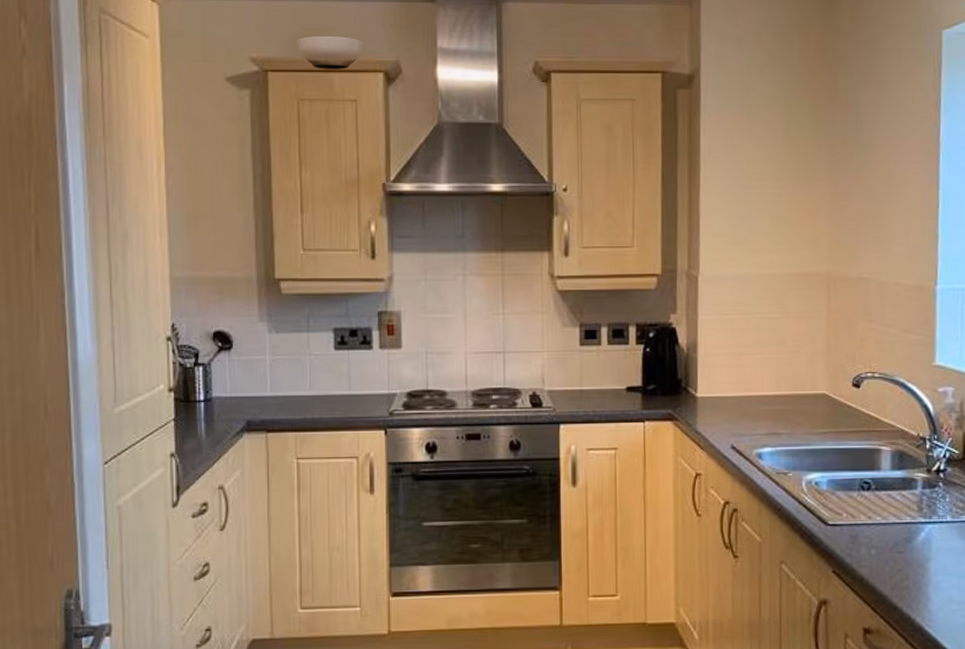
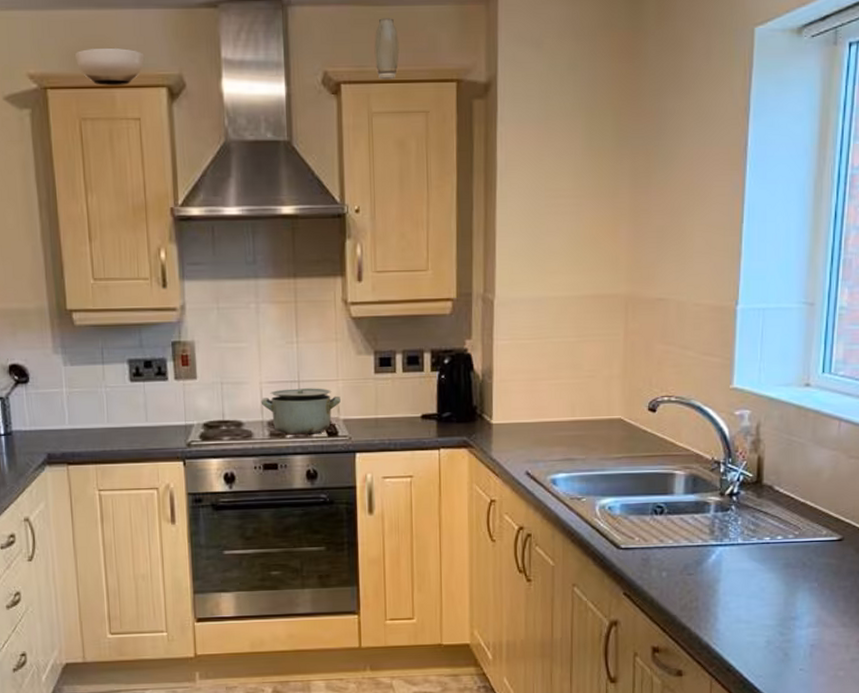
saucepan: none [465,359,545,405] -> present [261,388,341,435]
vase: none [583,15,607,70] -> present [374,18,399,80]

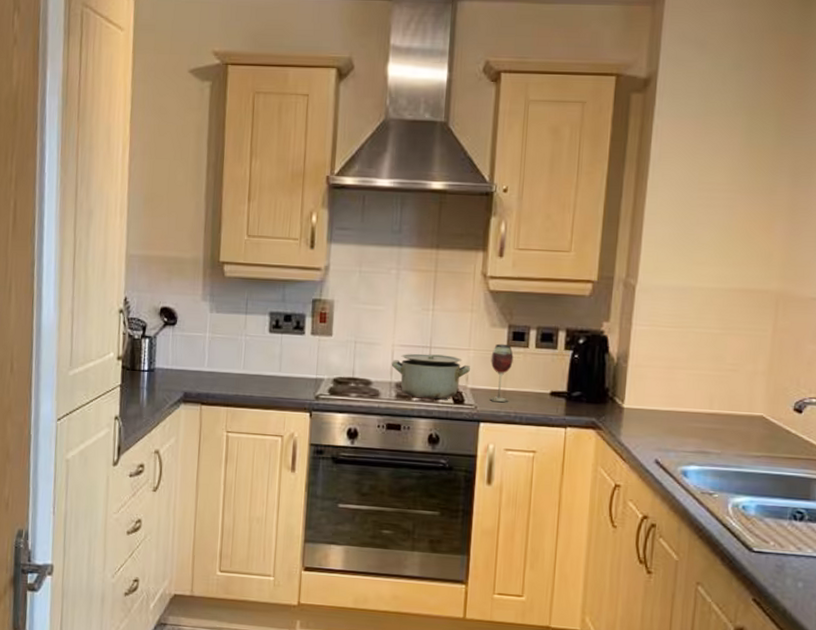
bowl: present [74,48,145,86] -> none [256,32,319,65]
wineglass: none [360,371,382,430] -> present [489,343,514,402]
vase: present [374,18,399,80] -> none [536,15,562,71]

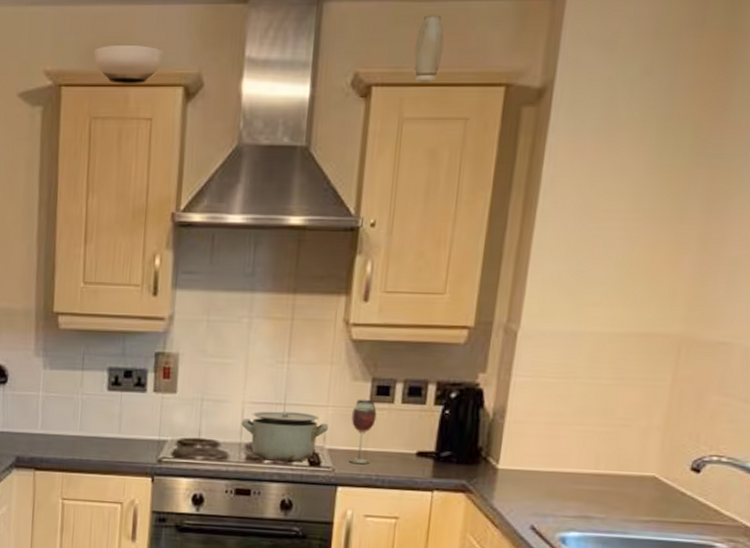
bowl: none [256,32,319,65] -> present [93,46,165,84]
vase: none [536,15,562,71] -> present [413,15,445,83]

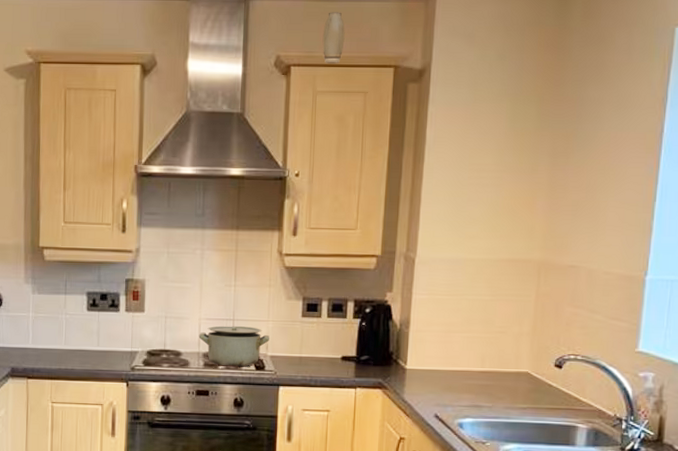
bowl: present [93,46,165,84] -> none [66,31,124,62]
wineglass: present [348,399,377,464] -> none [287,314,308,367]

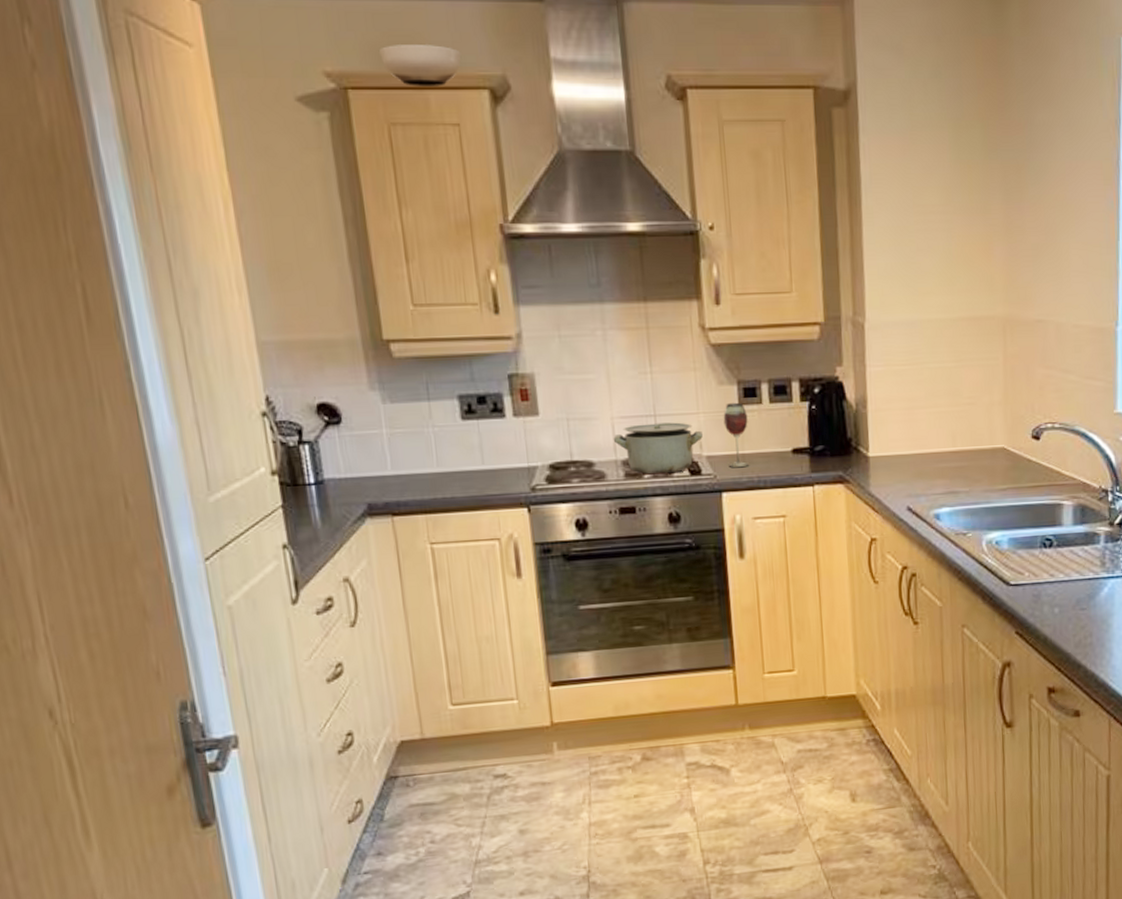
bowl: none [66,31,124,62] -> present [378,45,462,87]
wineglass: none [287,314,308,367] -> present [723,402,749,467]
vase: present [322,12,345,64] -> none [721,18,750,85]

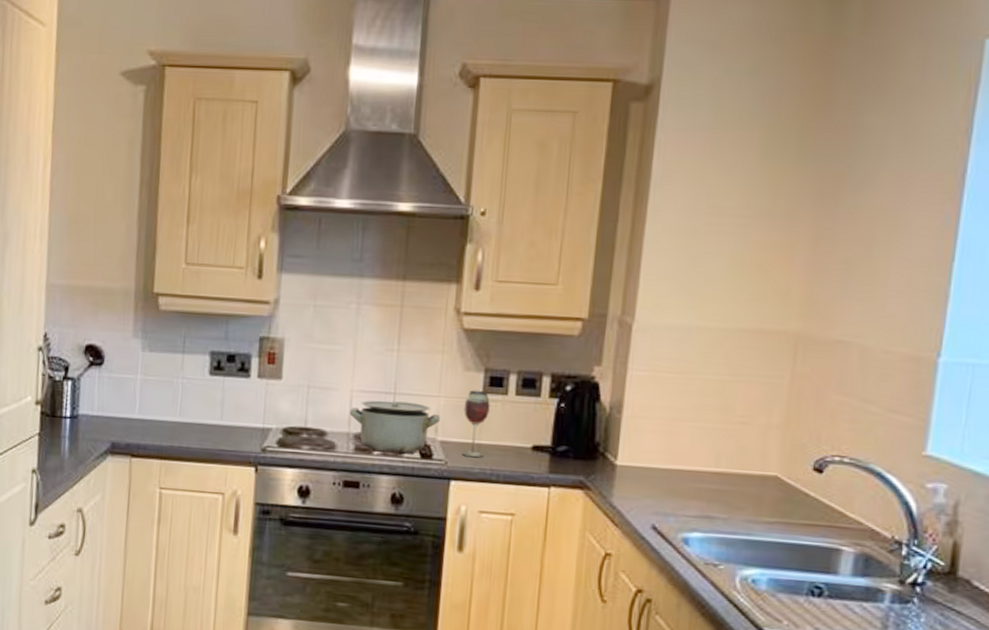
bowl: present [378,45,462,87] -> none [198,28,271,67]

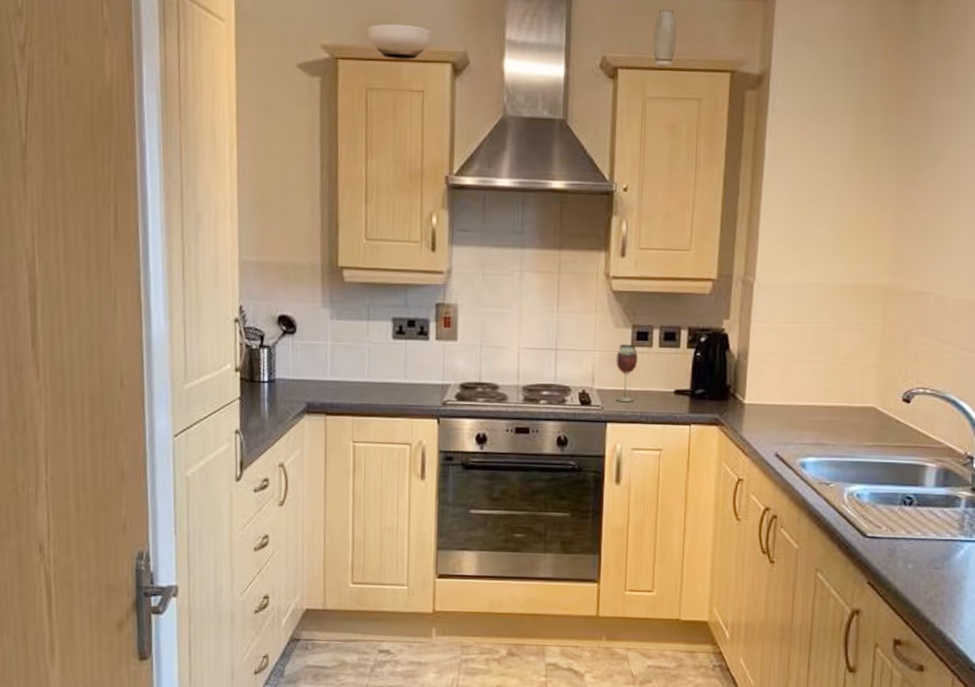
bowl: none [198,28,271,67] -> present [366,24,433,60]
saucepan: present [349,400,440,454] -> none [517,356,596,402]
vase: none [521,10,552,76] -> present [652,9,677,67]

